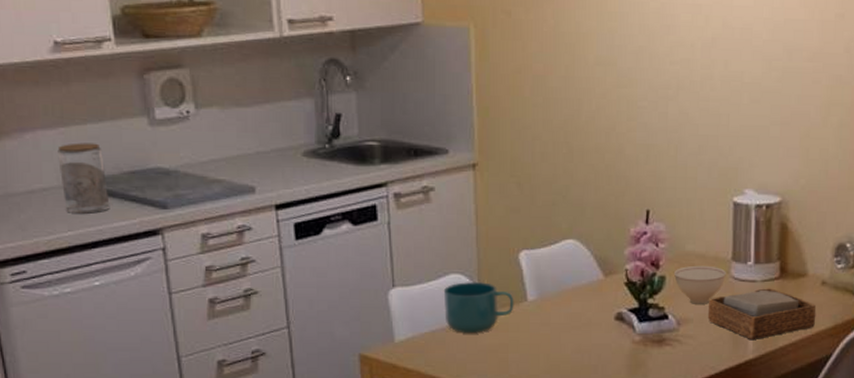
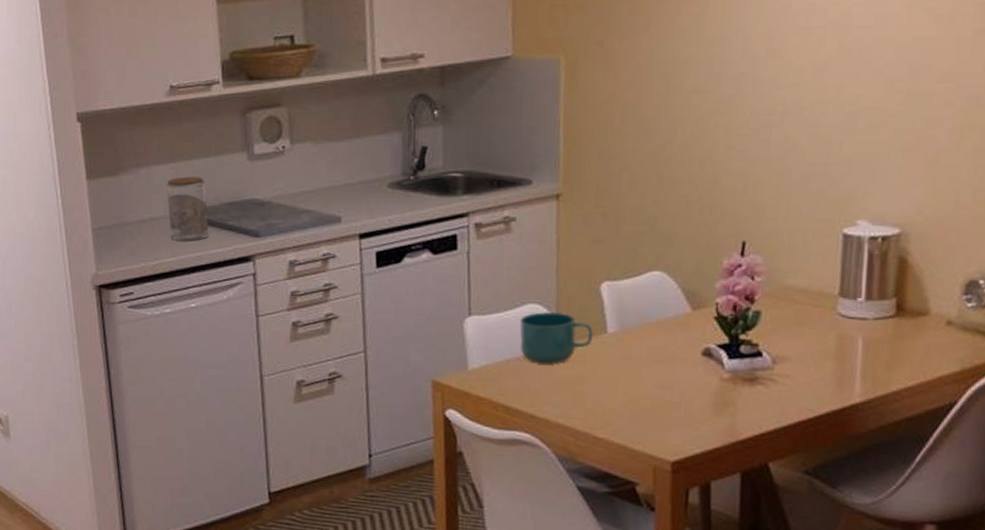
bowl: present [673,265,726,304] -> none [770,300,832,342]
napkin holder: present [707,288,817,339] -> none [807,327,940,382]

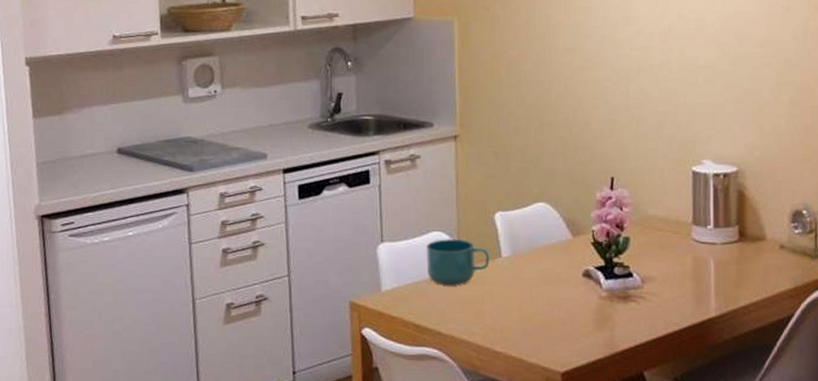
jar: present [167,176,209,241] -> none [108,116,147,175]

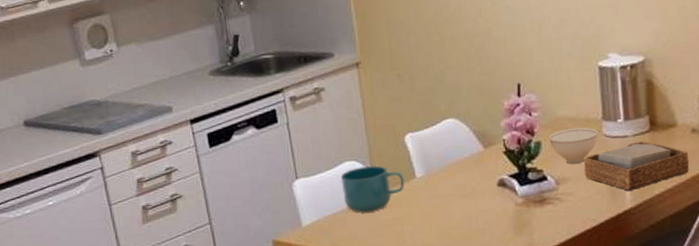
bowl: none [637,228,687,264] -> present [548,127,598,164]
napkin holder: none [670,250,776,298] -> present [584,141,690,191]

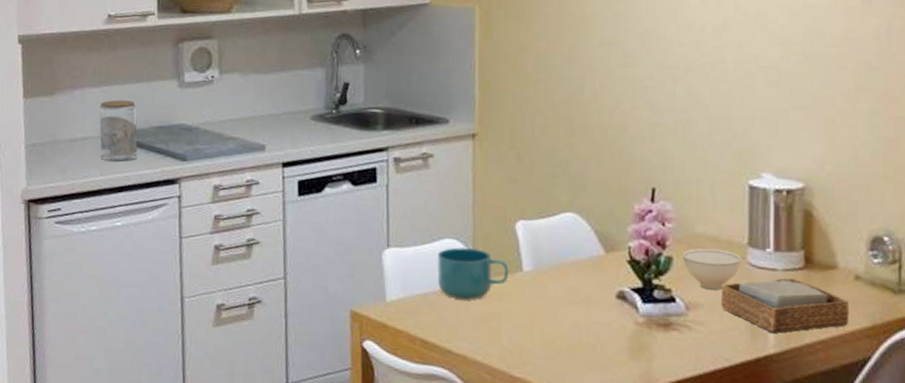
jar: none [10,86,56,147] -> present [99,100,138,162]

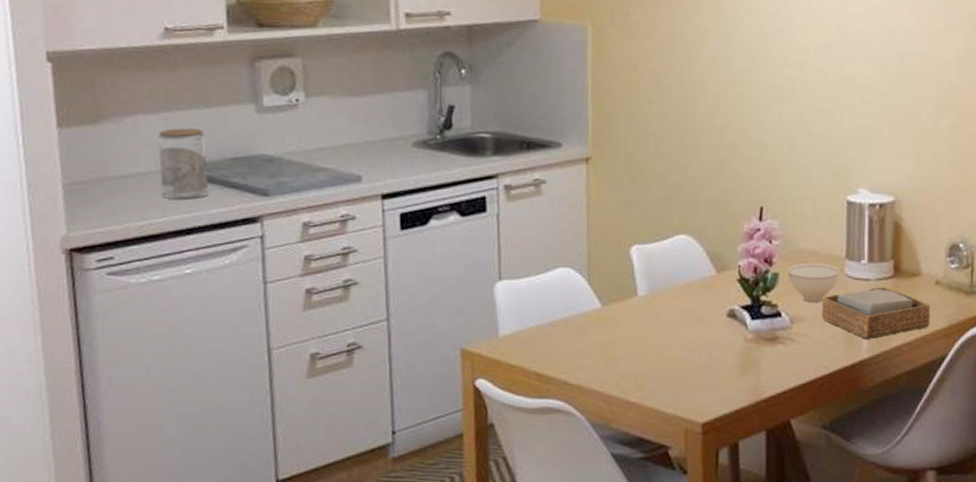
cup: present [437,247,509,300] -> none [551,276,624,329]

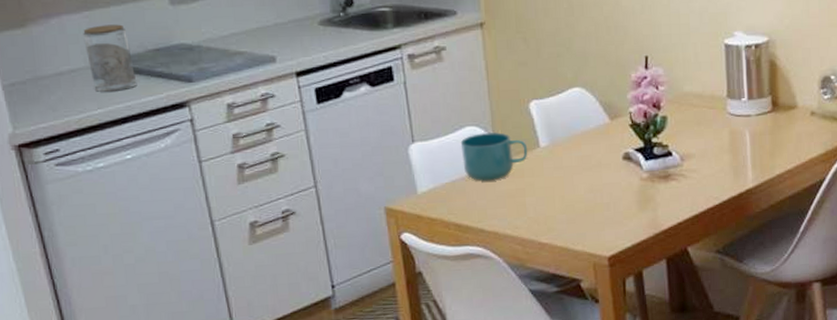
cup: none [551,276,624,329] -> present [460,132,528,181]
bowl: present [787,263,840,302] -> none [674,104,723,140]
napkin holder: present [821,287,931,339] -> none [708,121,808,170]

